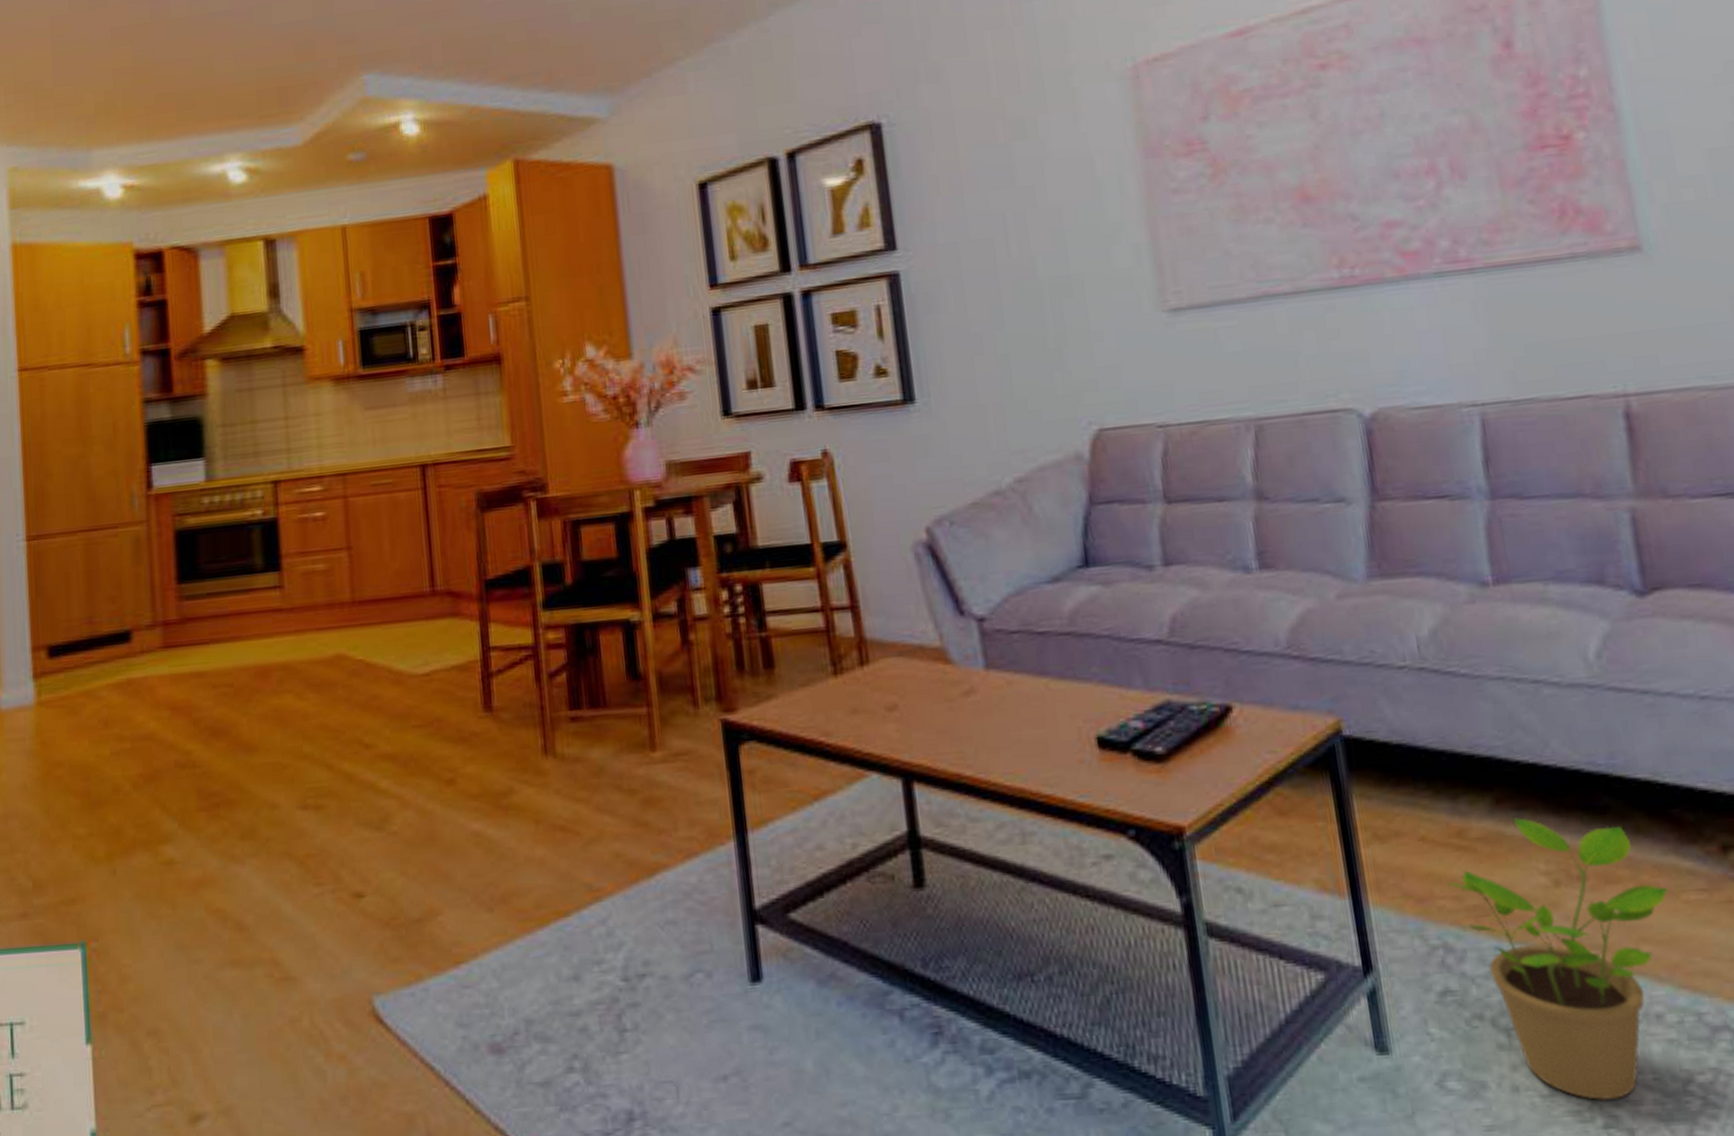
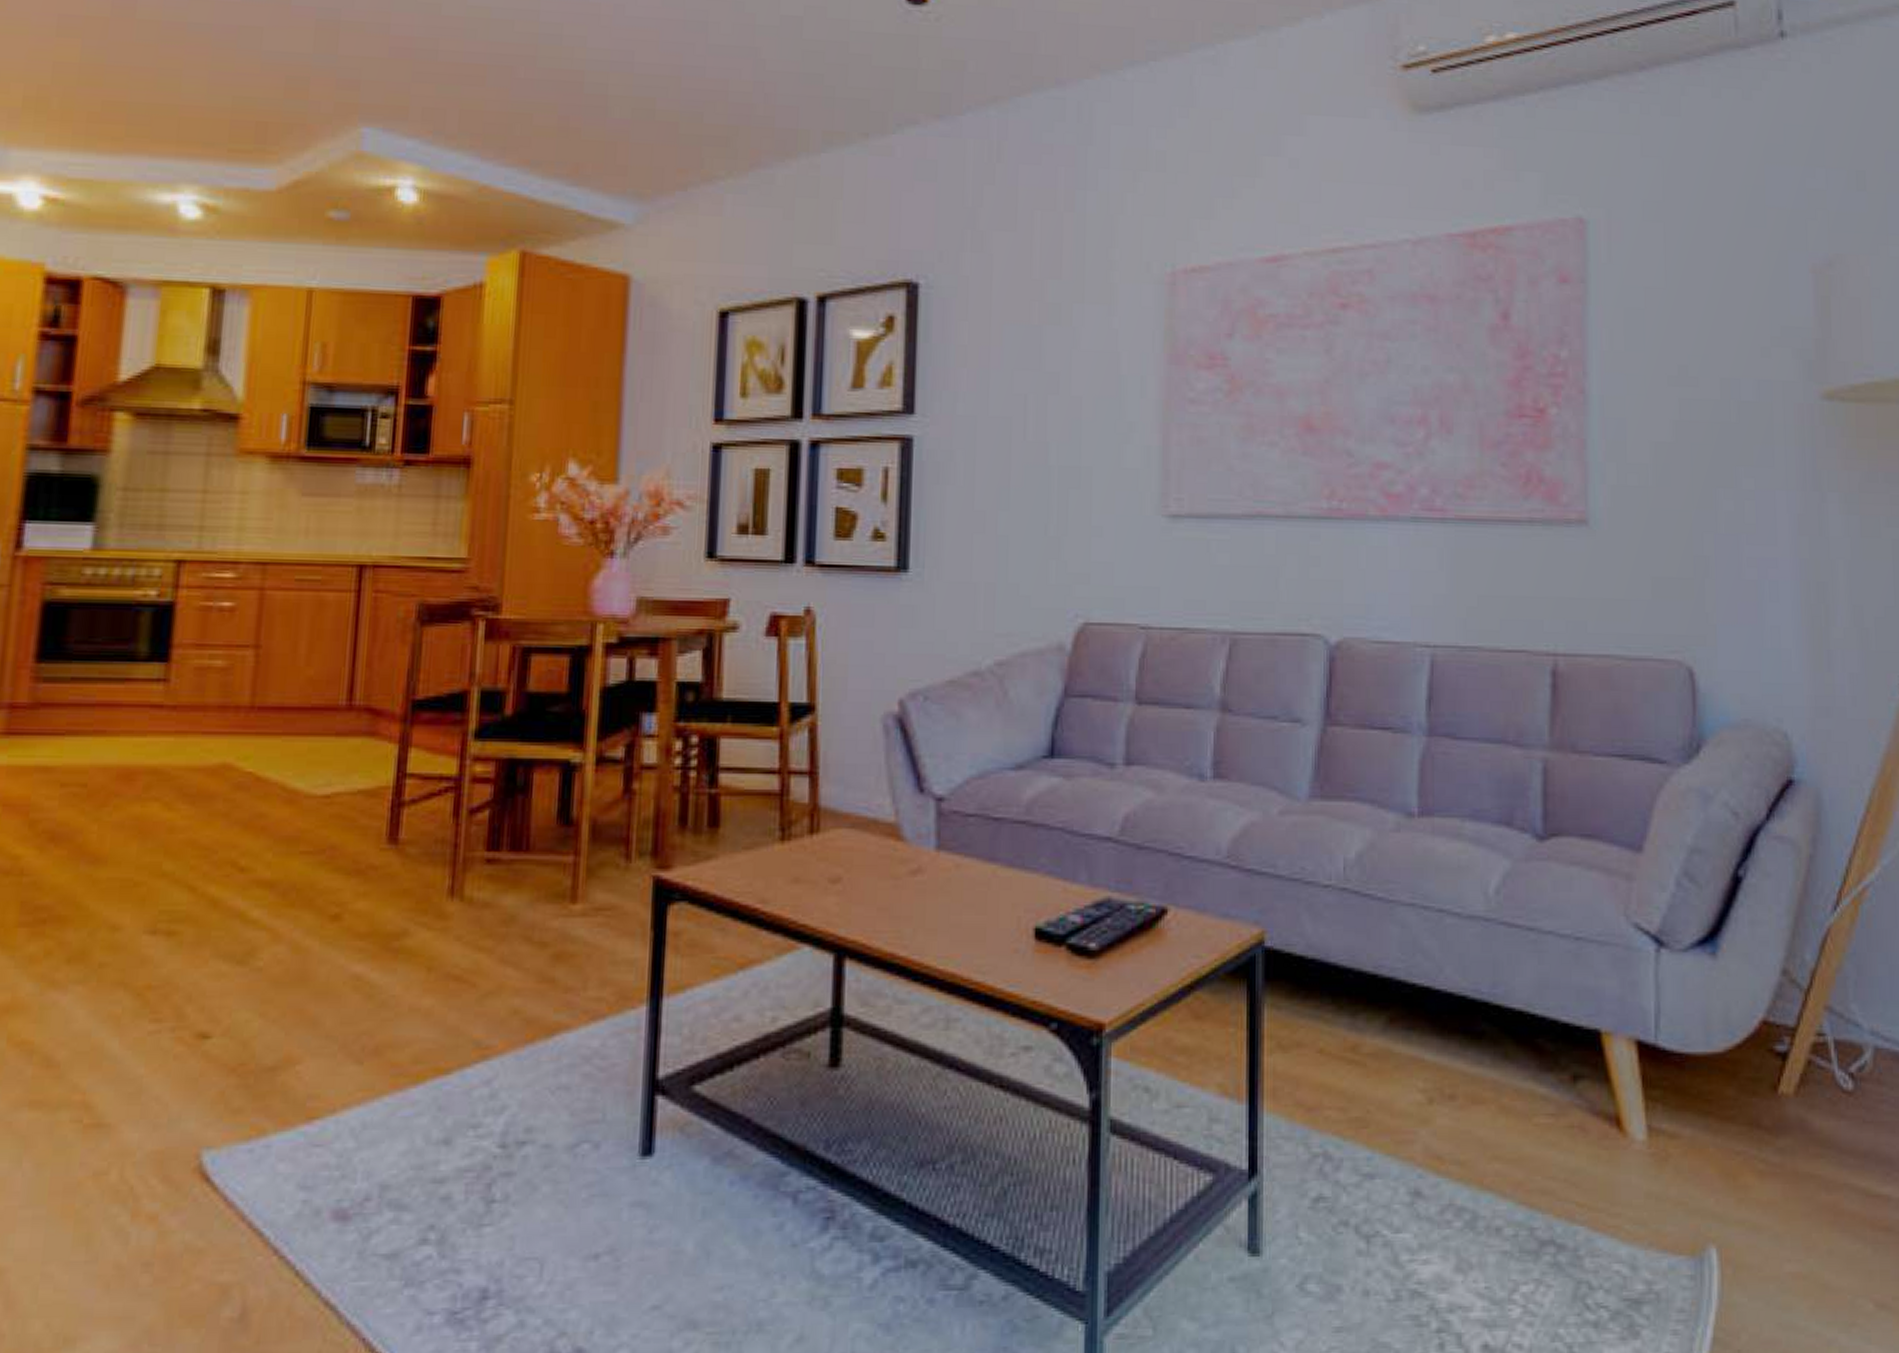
potted plant: present [1447,818,1668,1102] -> none [1336,1037,1523,1307]

